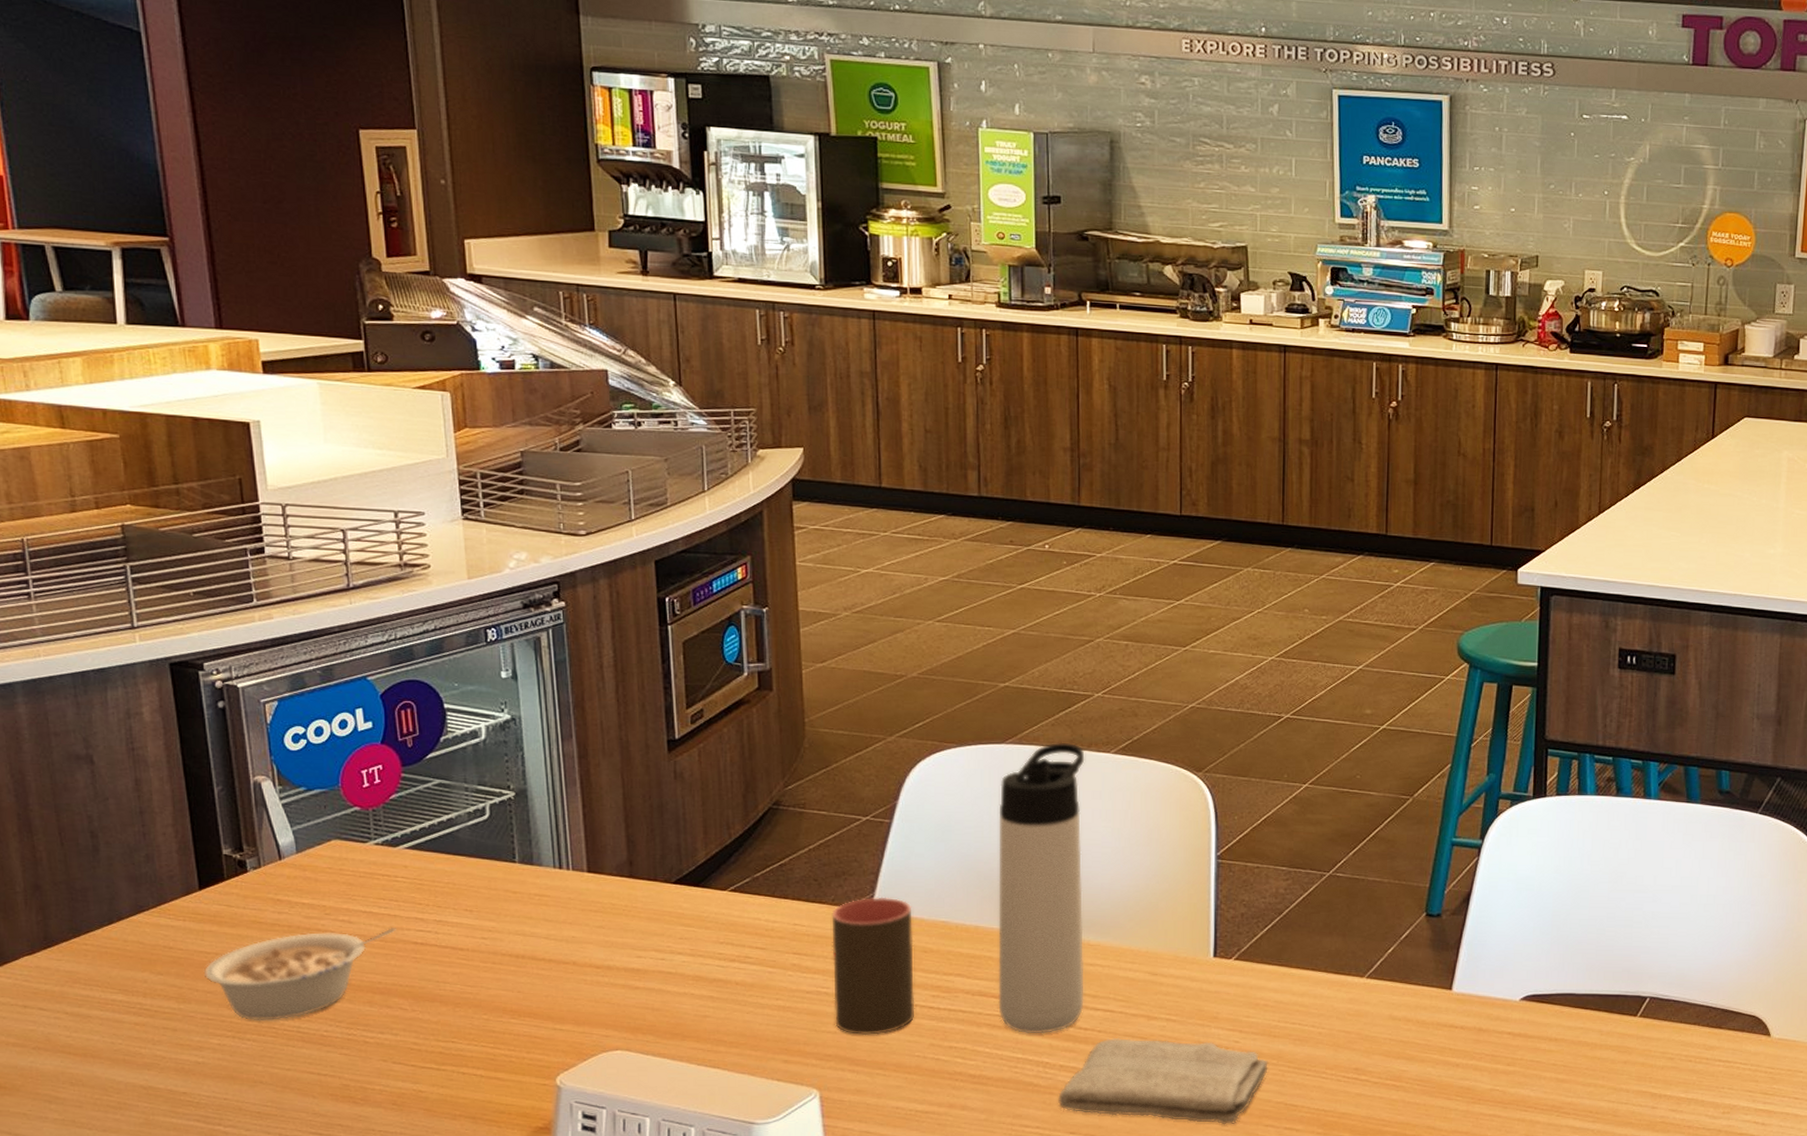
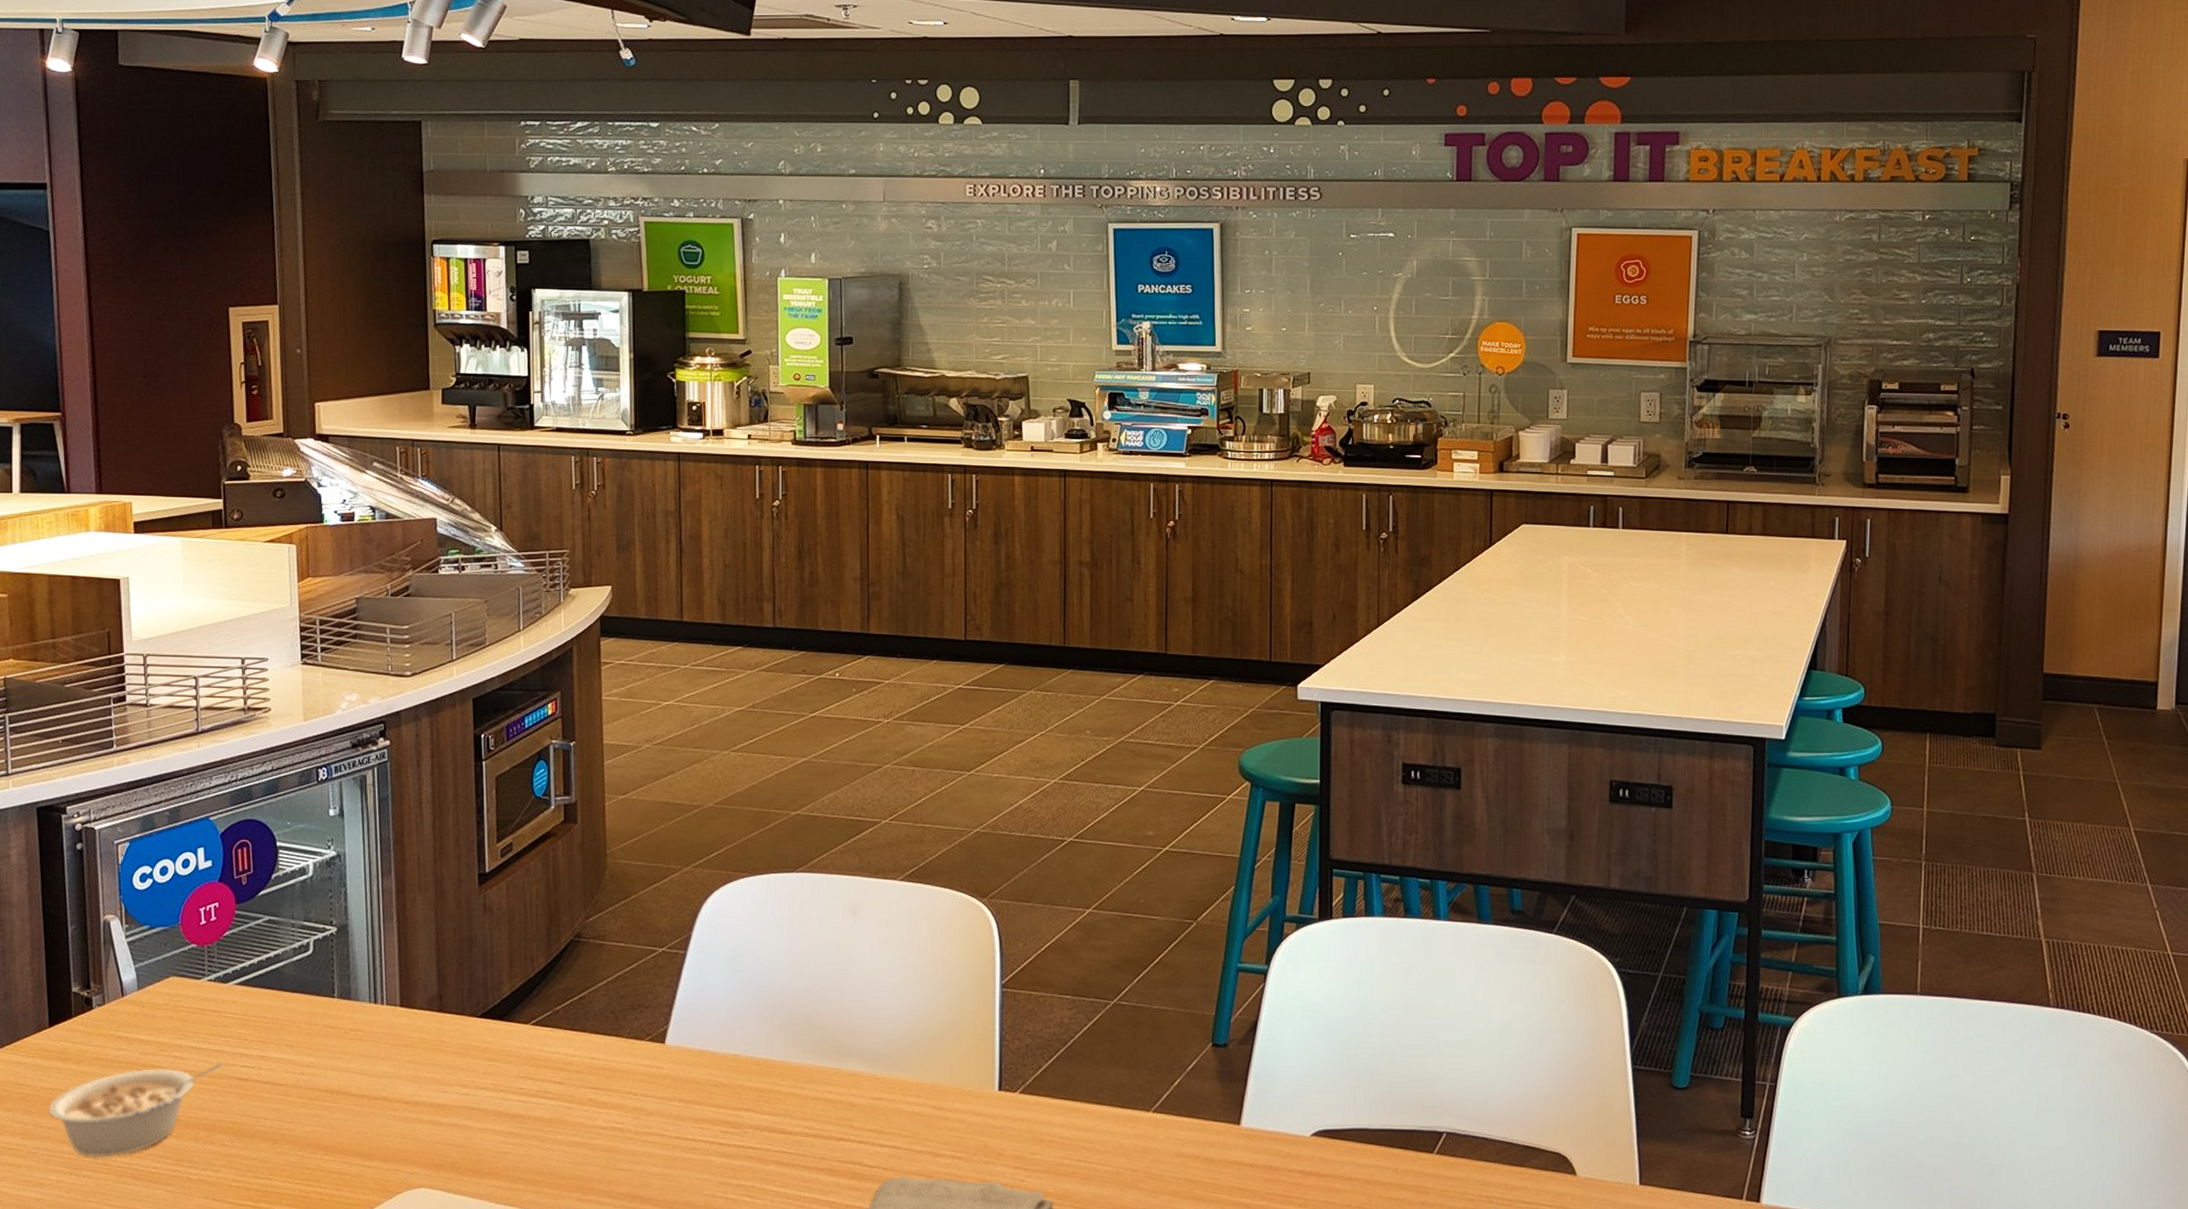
cup: present [832,897,915,1035] -> none [627,1029,706,1172]
thermos bottle: present [998,742,1085,1034] -> none [786,870,873,1172]

